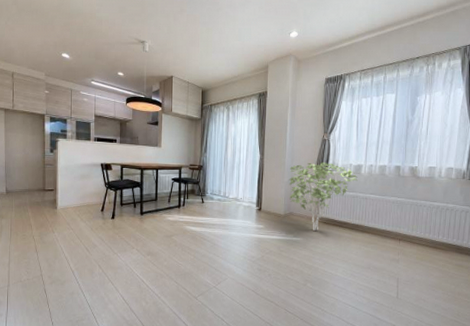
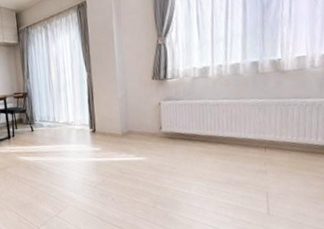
shrub: present [289,162,358,232] -> none [122,70,205,149]

